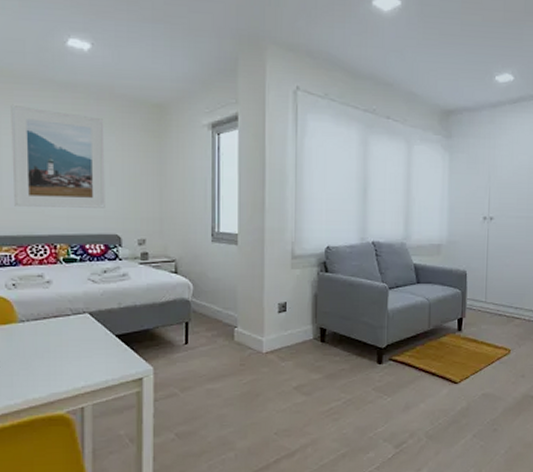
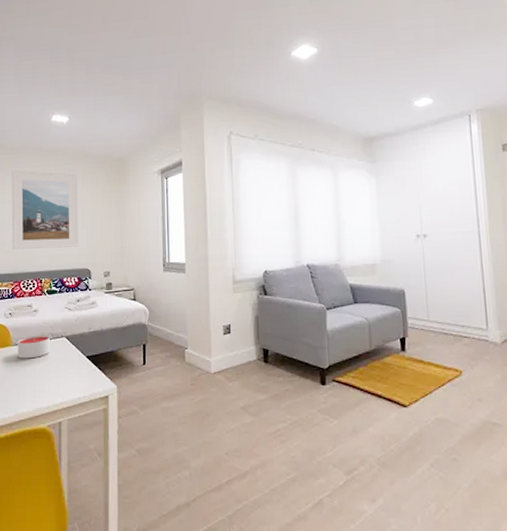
candle: none [25,310,68,338] -> present [17,335,50,359]

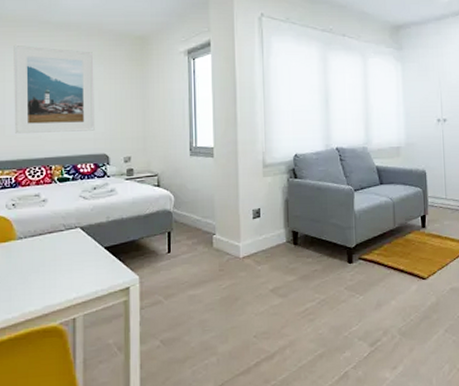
candle: present [17,335,50,359] -> none [23,226,62,254]

